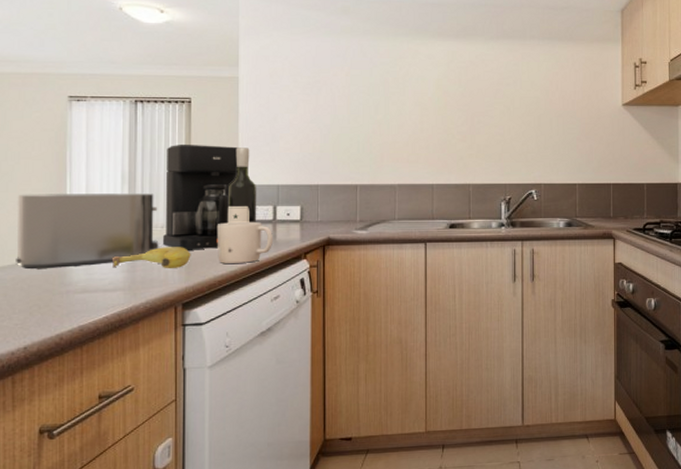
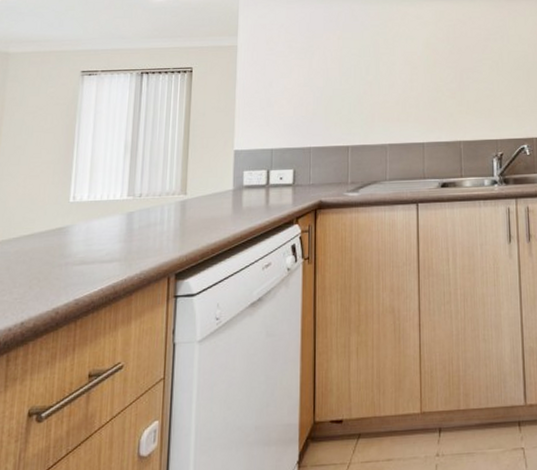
toaster: present [16,193,159,270] -> none [21,162,157,242]
fruit: present [111,247,191,268] -> none [110,215,186,238]
coffee maker: present [163,145,238,250] -> none [160,112,235,218]
mug: present [217,222,273,263] -> none [211,187,265,231]
bottle: present [227,148,257,224] -> none [222,113,252,190]

